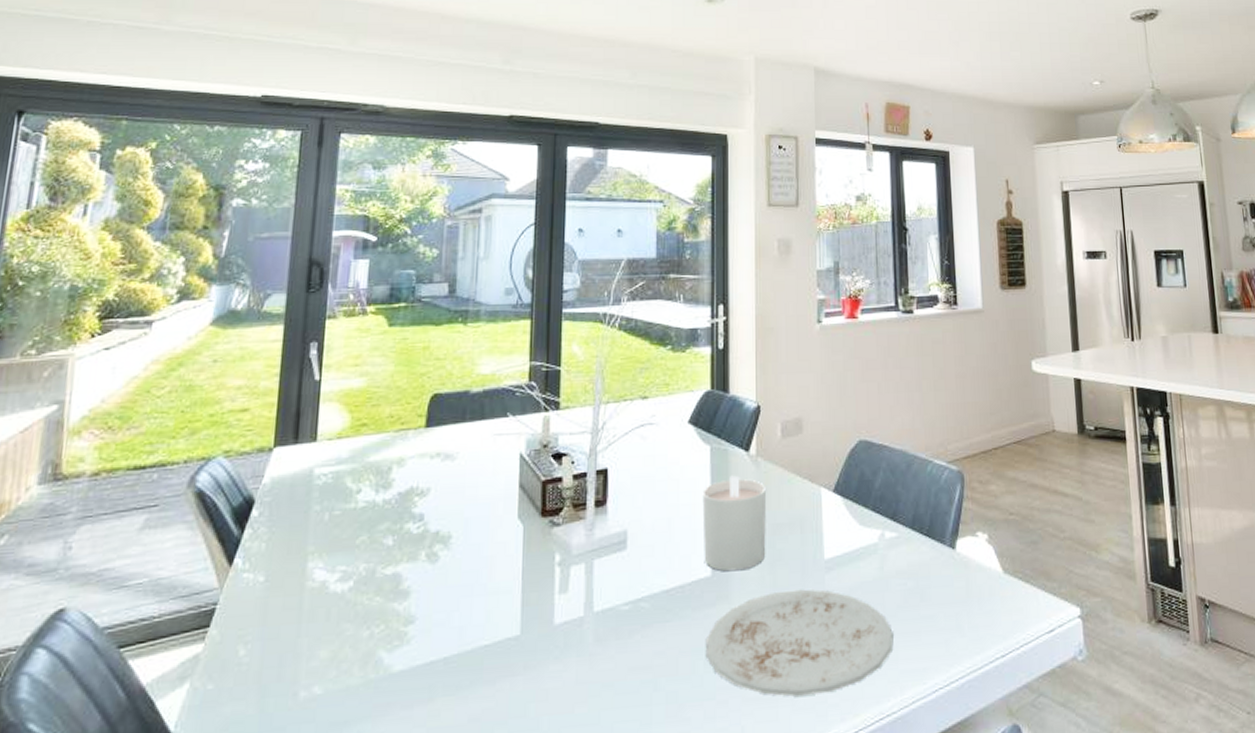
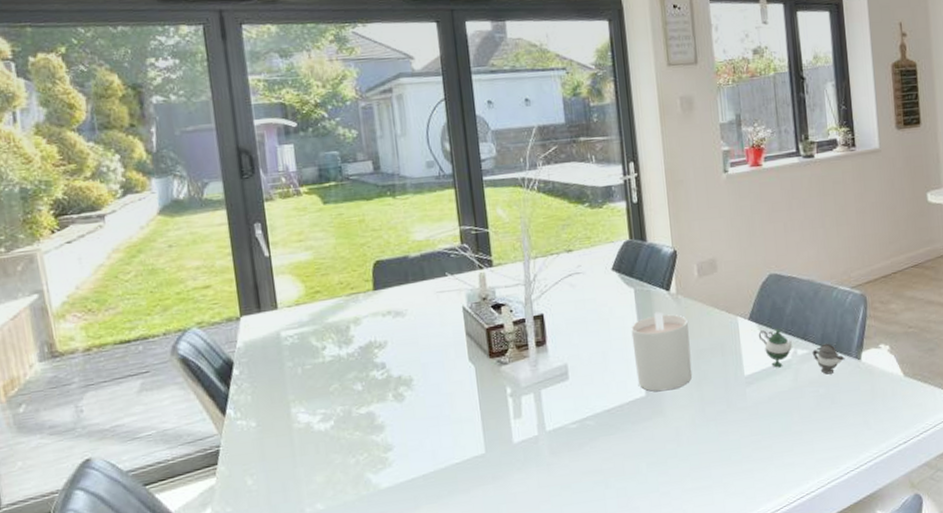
plate: present [705,589,894,697] -> none [645,400,810,486]
teapot: none [843,505,938,564] -> present [758,329,845,375]

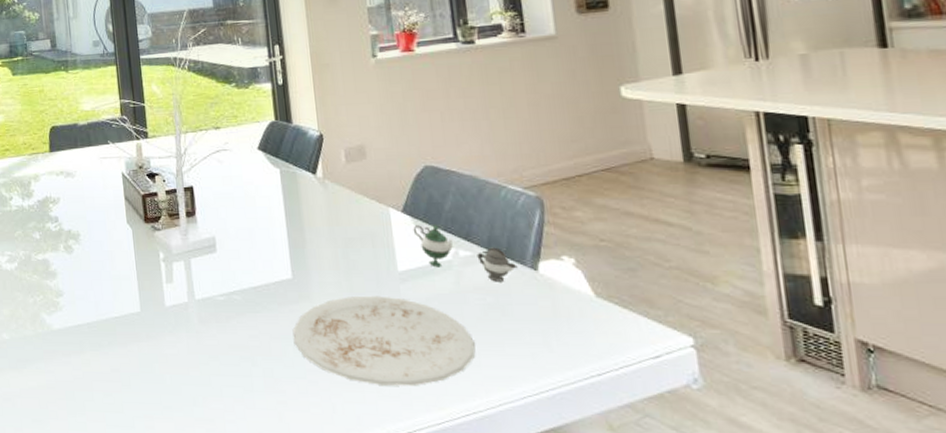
candle: present [631,312,693,392] -> none [277,194,341,276]
plate: none [645,400,810,486] -> present [292,295,476,387]

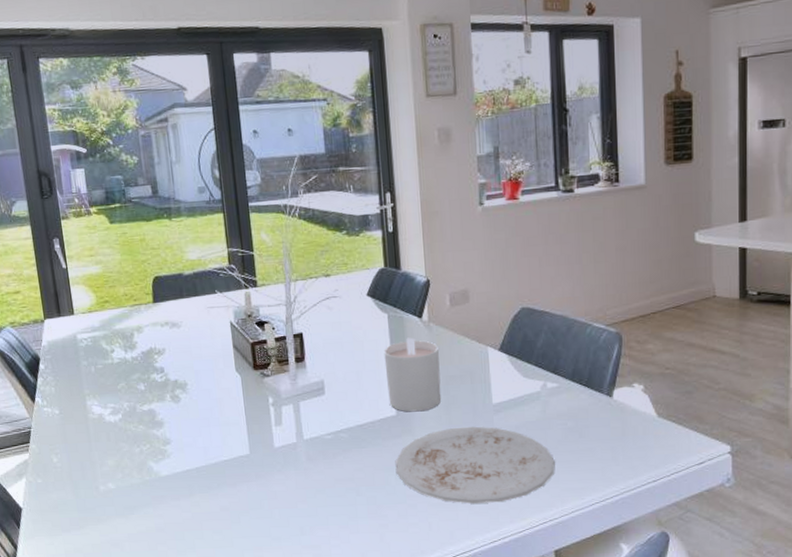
candle: none [277,194,341,276] -> present [384,337,442,412]
teapot: present [413,225,518,282] -> none [508,361,596,409]

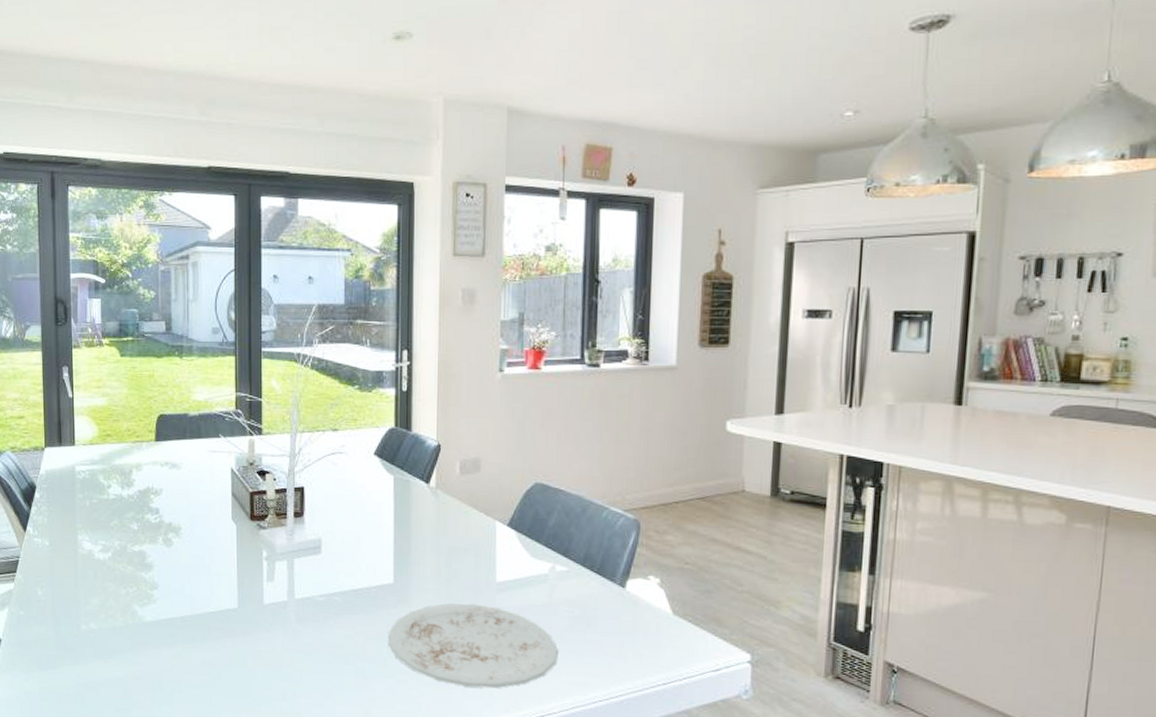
candle: present [384,337,442,412] -> none [386,502,445,582]

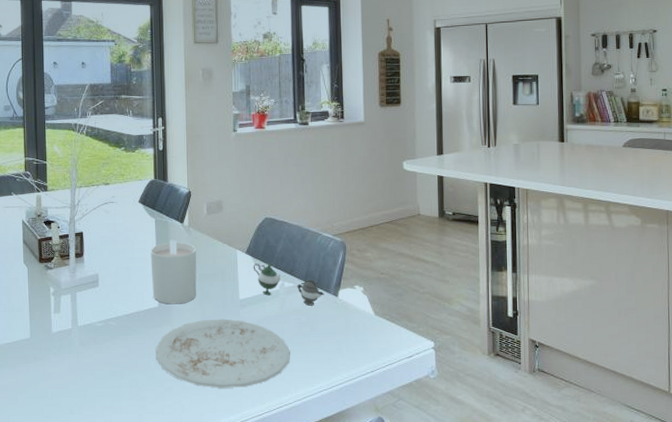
candle: none [386,502,445,582] -> present [150,239,197,305]
teapot: none [516,539,608,597] -> present [253,263,325,306]

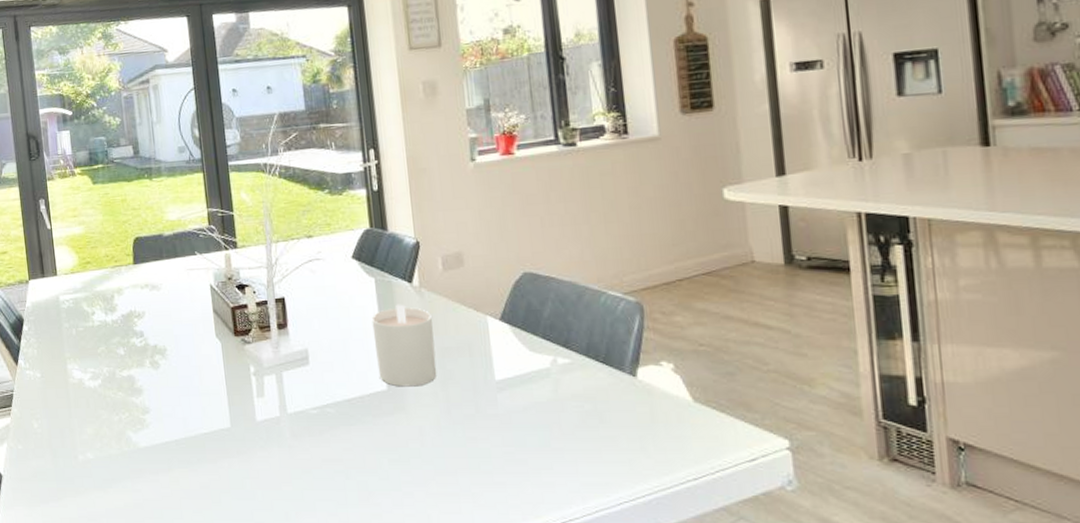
plate: present [155,318,290,388] -> none [387,405,573,496]
teapot: present [253,263,325,306] -> none [511,333,616,389]

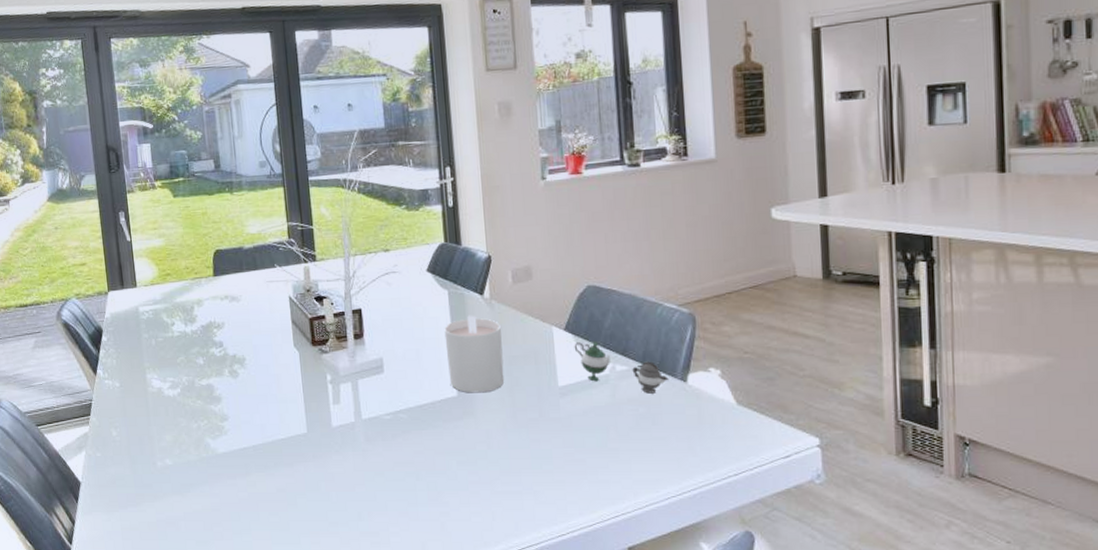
teapot: none [511,333,616,389] -> present [574,342,669,394]

